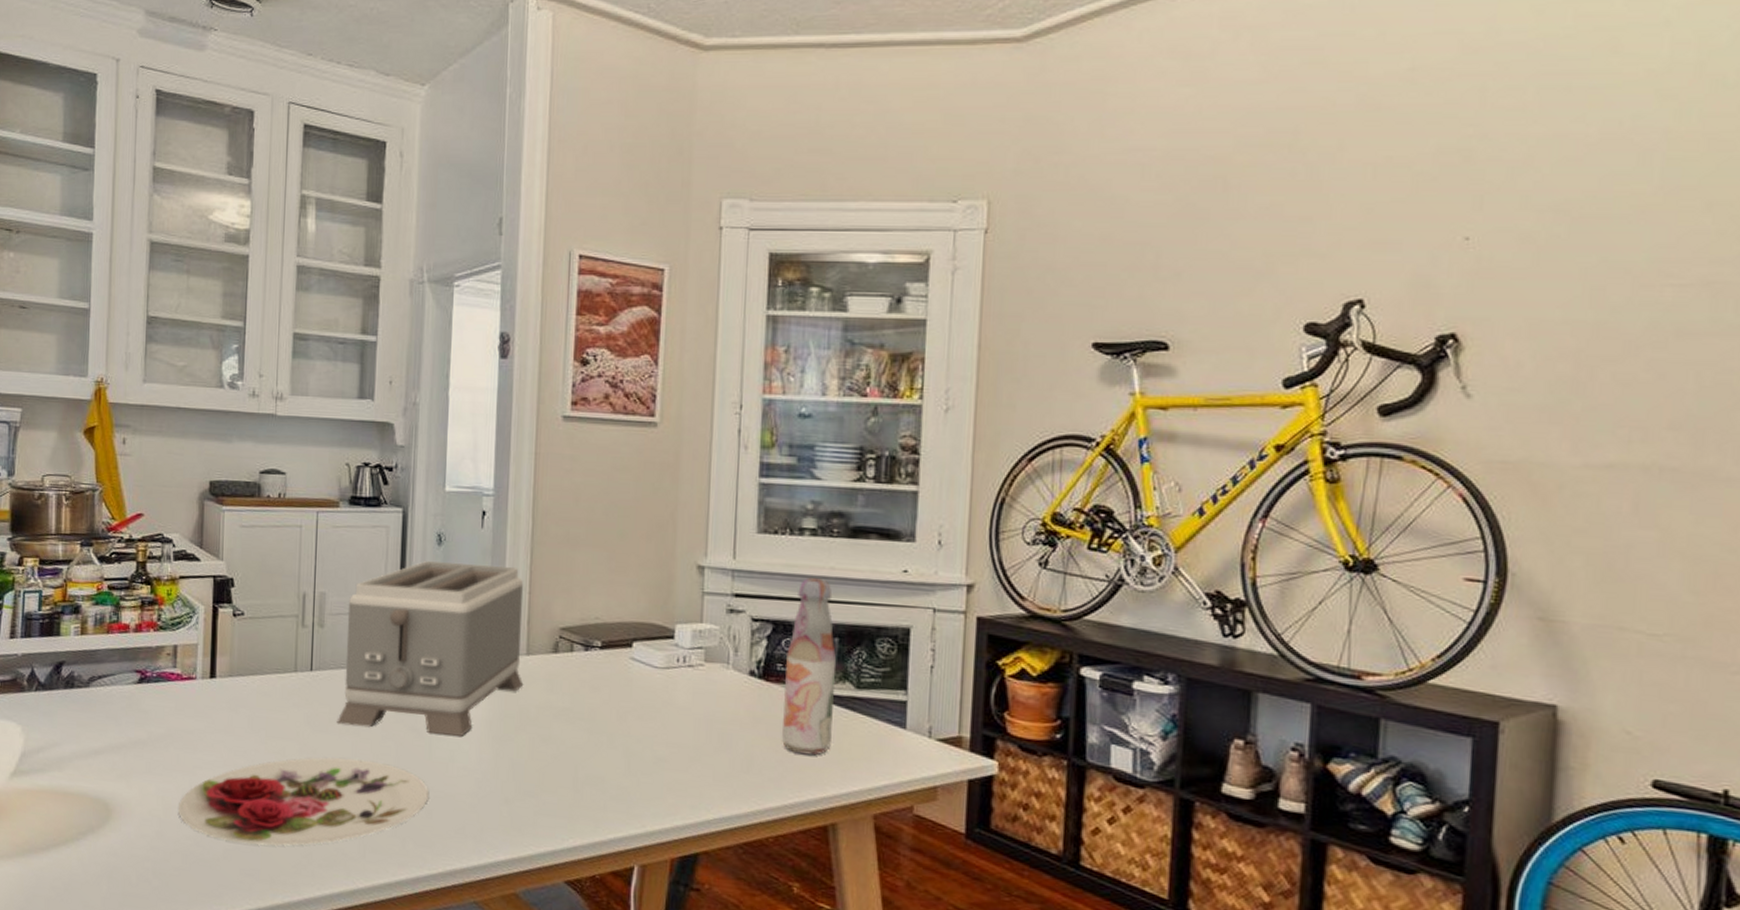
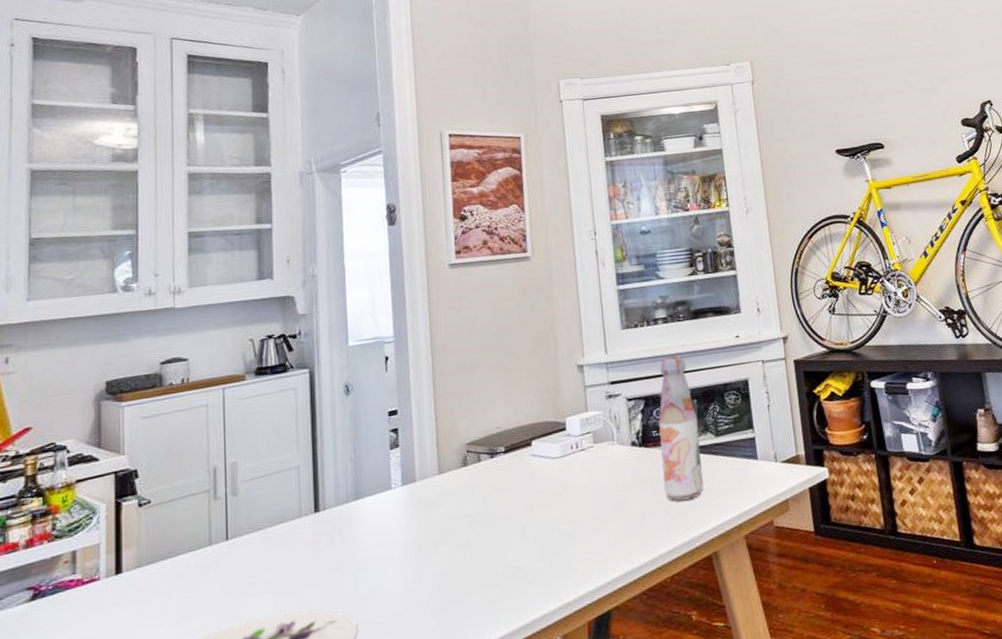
toaster: present [336,561,524,737] -> none [257,400,439,585]

